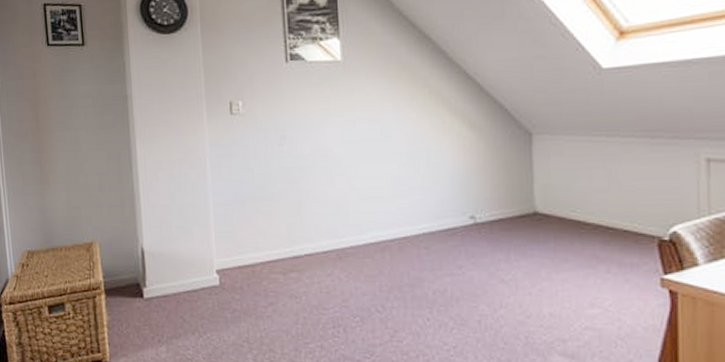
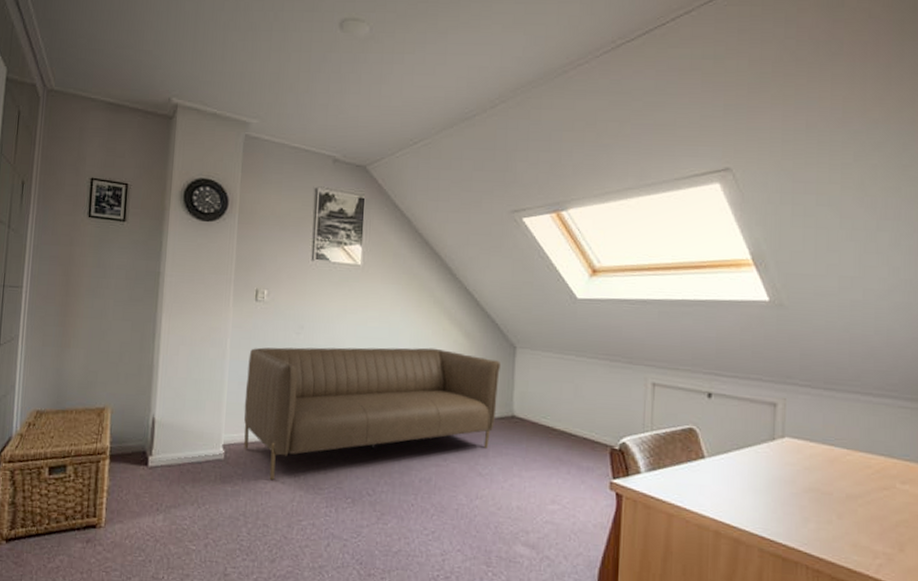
sofa: none [231,145,515,304] -> present [244,347,500,481]

